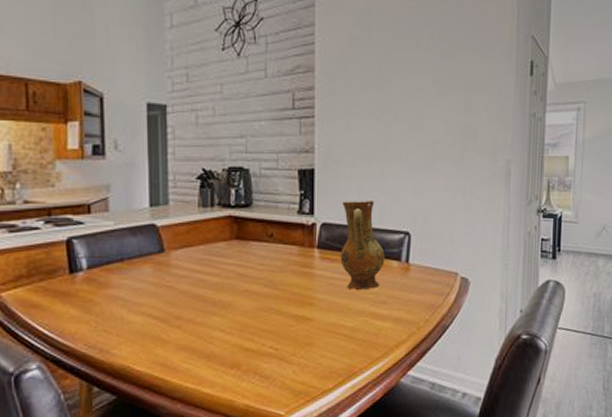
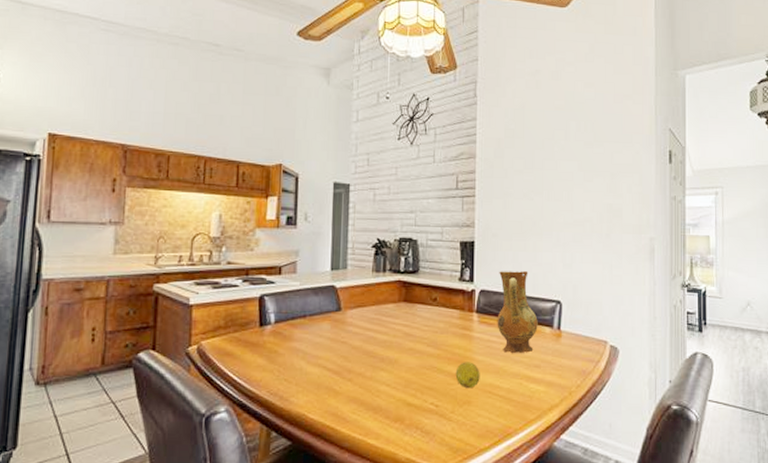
fruit: none [296,301,323,330] -> present [455,362,480,389]

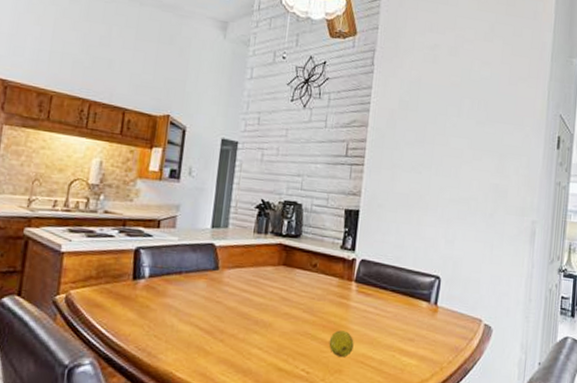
ceramic jug: present [497,271,538,354] -> none [374,242,416,326]

